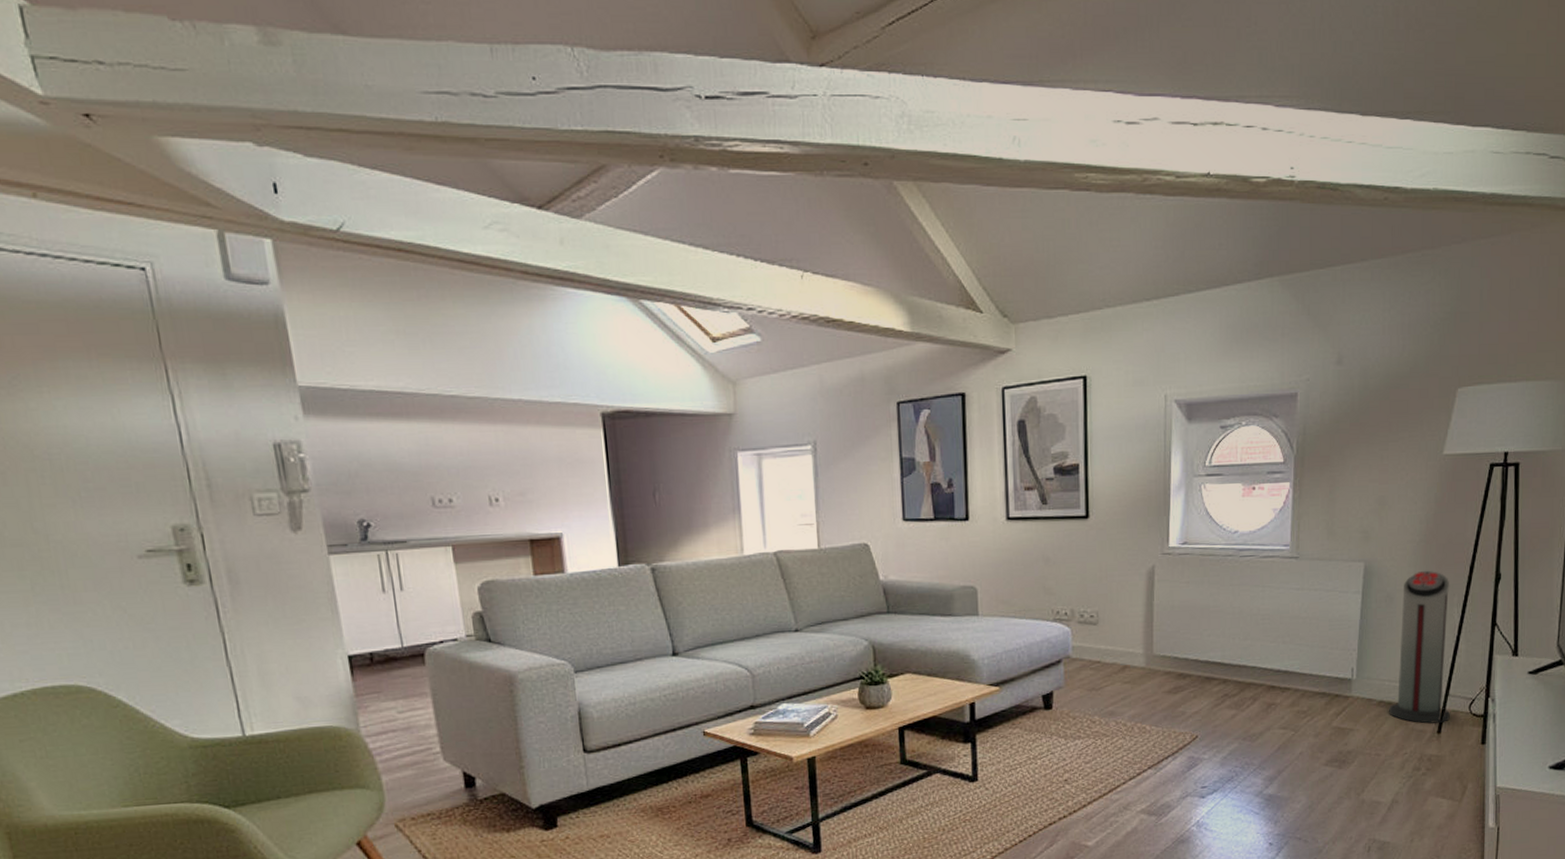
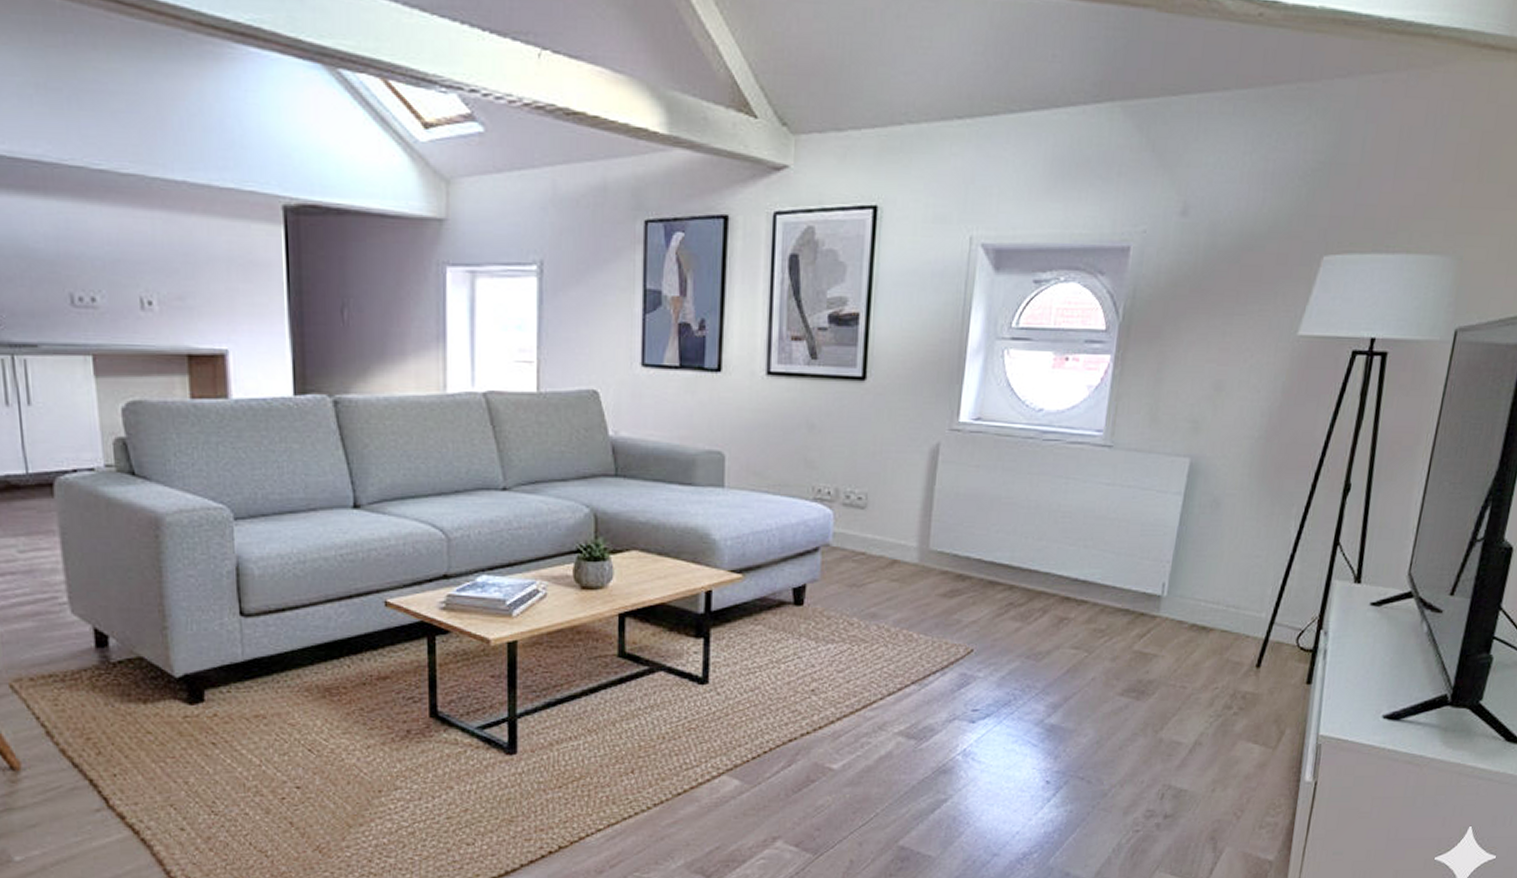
air purifier: present [1389,570,1450,724] -> none [1201,473,1289,655]

